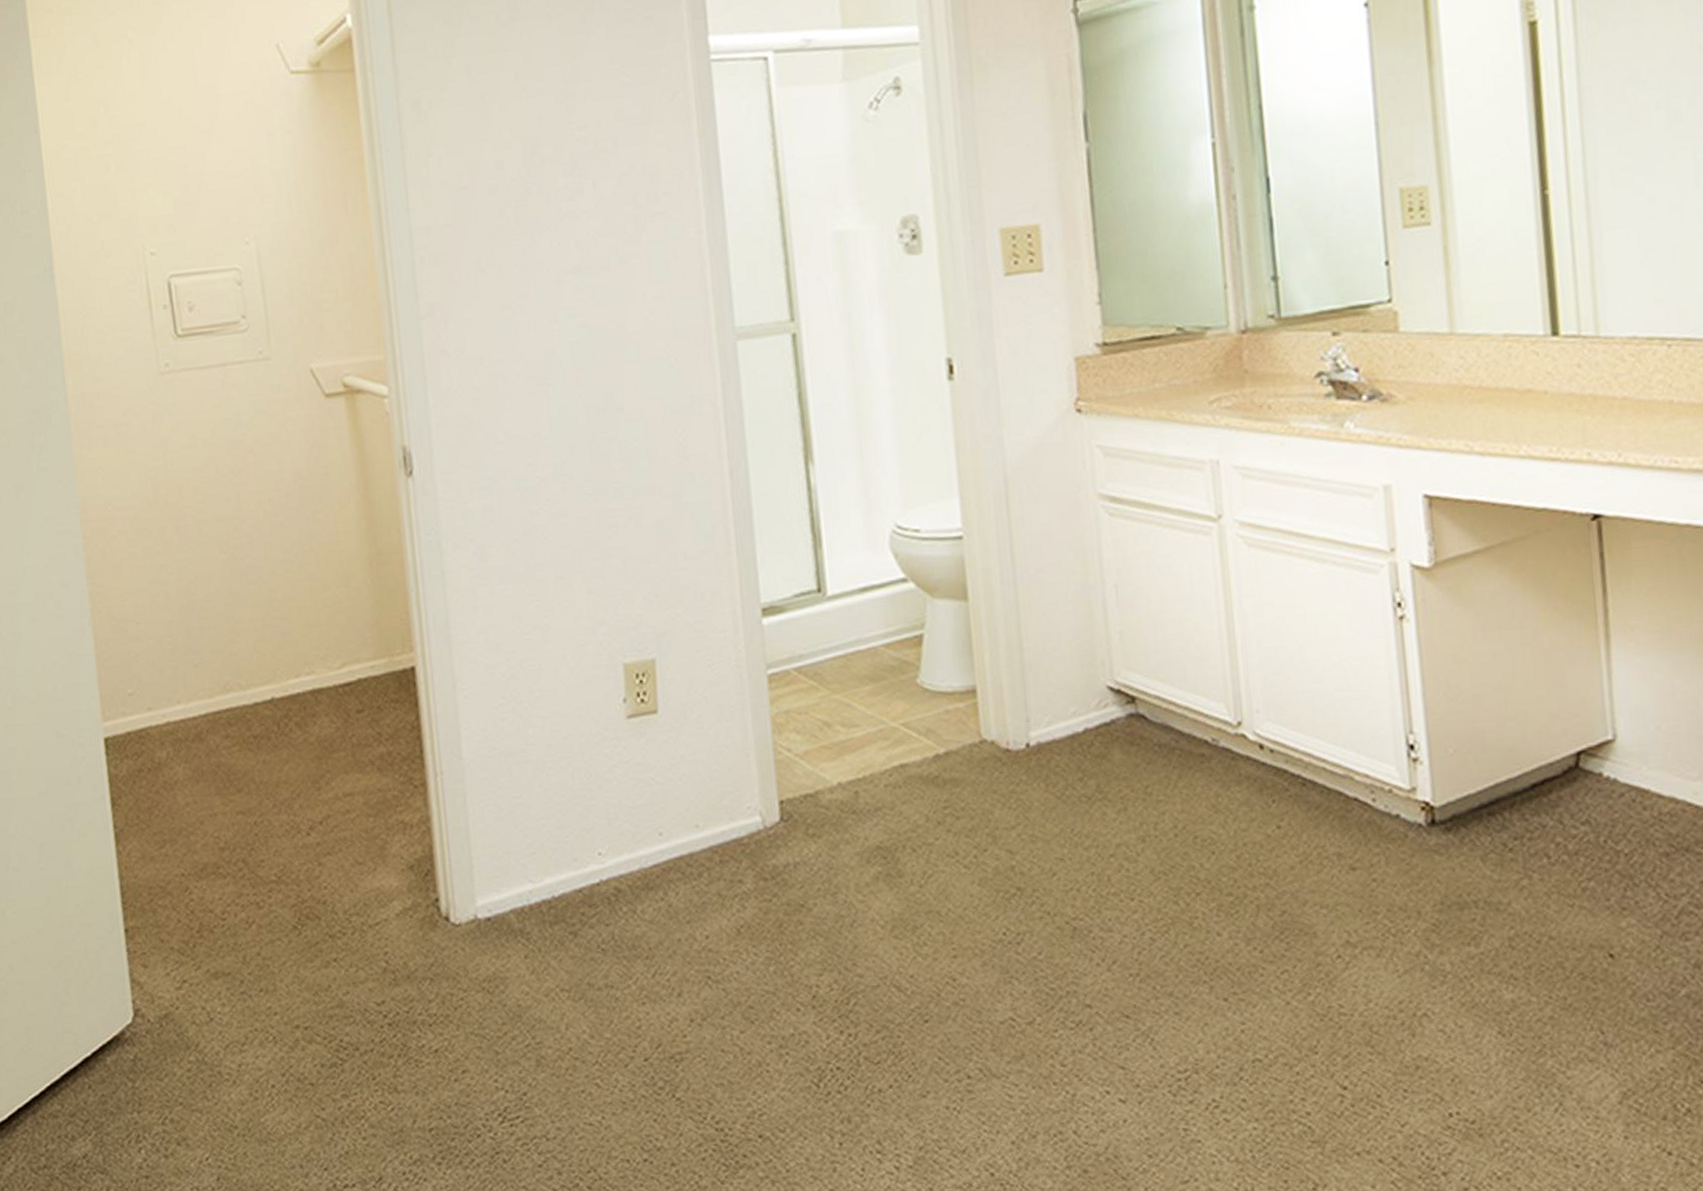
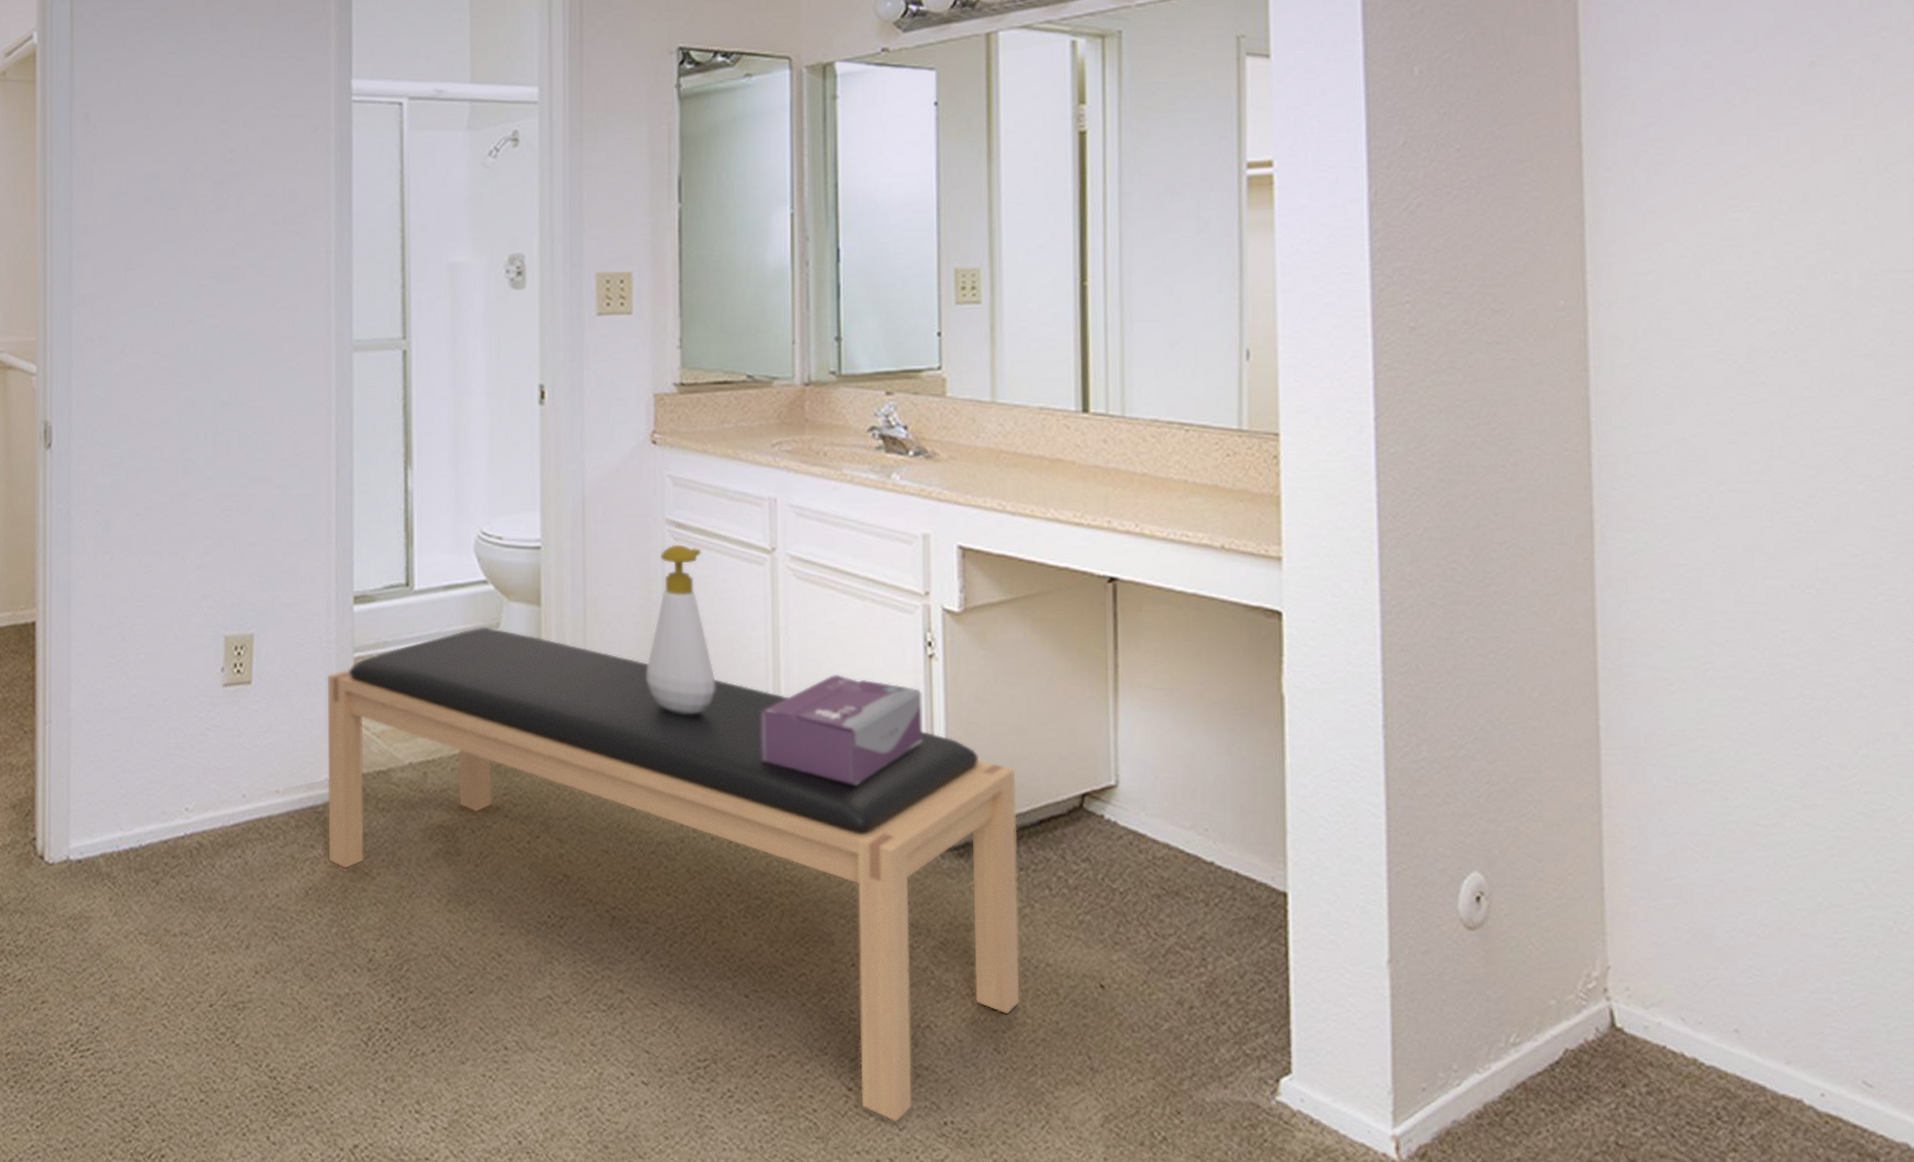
bench: none [741,628,1523,1119] -> present [328,627,1020,1122]
soap bottle: none [1089,520,1168,705] -> present [646,544,716,715]
tissue box: none [1218,646,1399,765] -> present [760,674,923,785]

